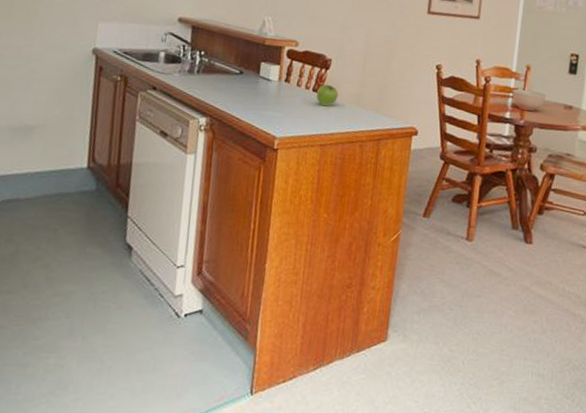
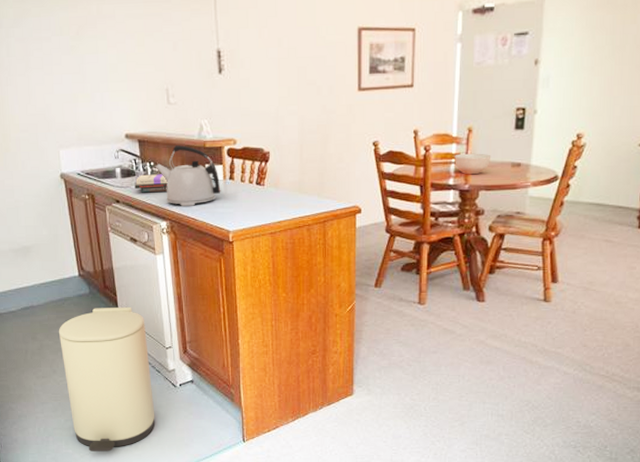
pedal bin: none [32,209,158,400] -> present [58,306,155,452]
books: none [177,63,216,85] -> present [134,174,168,193]
kettle: none [205,37,274,105] -> present [155,145,221,206]
fruit: present [316,84,339,107] -> none [260,176,281,197]

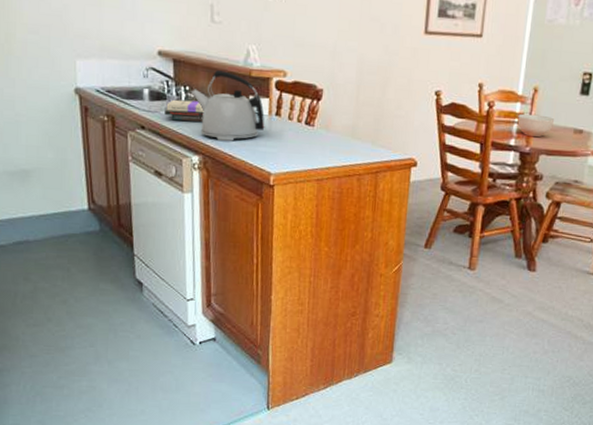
pedal bin: present [58,306,155,452] -> none [57,248,168,416]

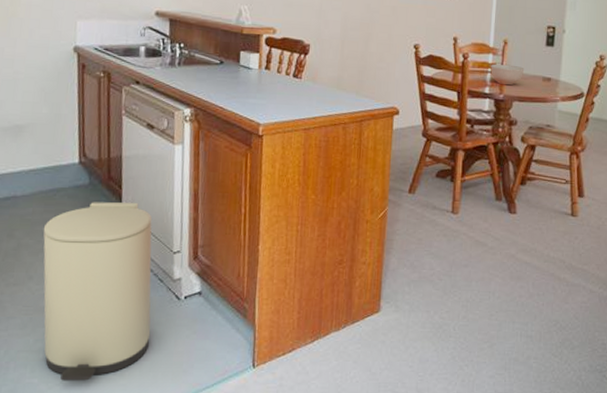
pedal bin: none [57,248,168,416] -> present [43,202,153,381]
books: present [164,99,204,122] -> none [159,55,197,77]
kettle: present [190,70,265,141] -> none [184,28,255,94]

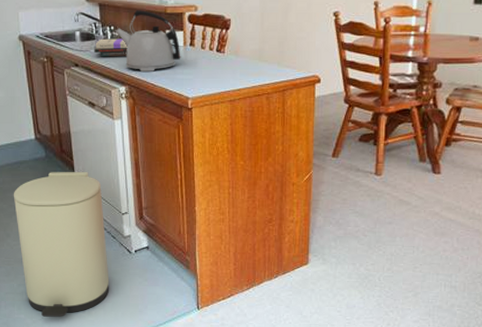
books: none [159,55,197,77] -> present [94,38,128,57]
kettle: none [184,28,255,94] -> present [115,10,181,72]
bowl: present [491,64,525,86] -> none [414,26,450,48]

